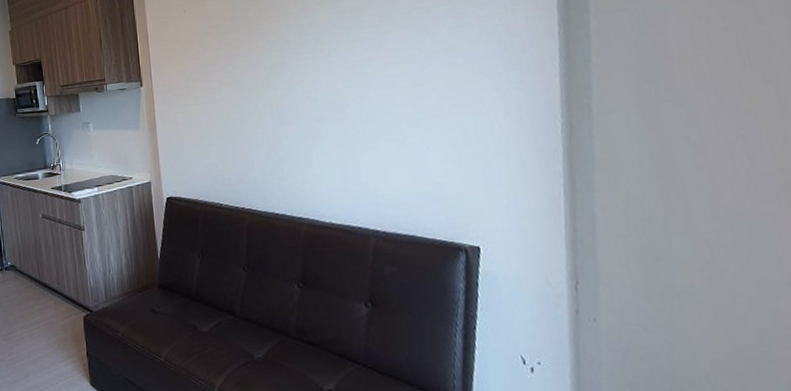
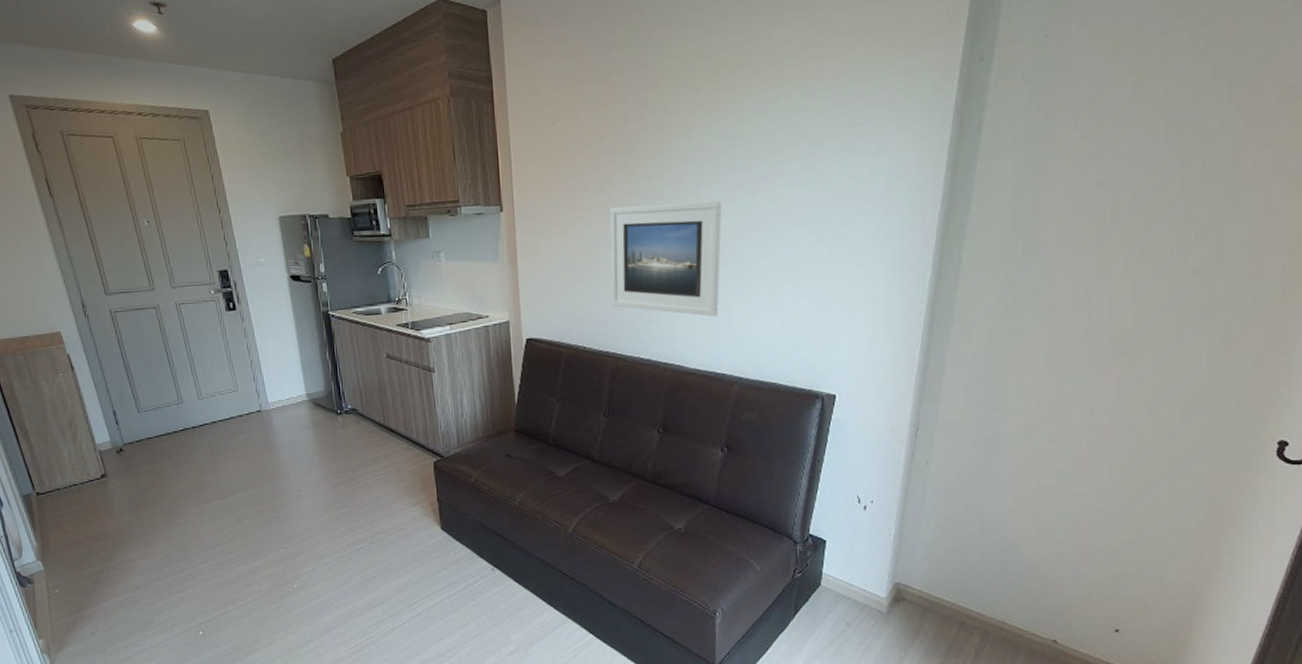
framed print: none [237,66,348,173] -> present [609,201,722,317]

